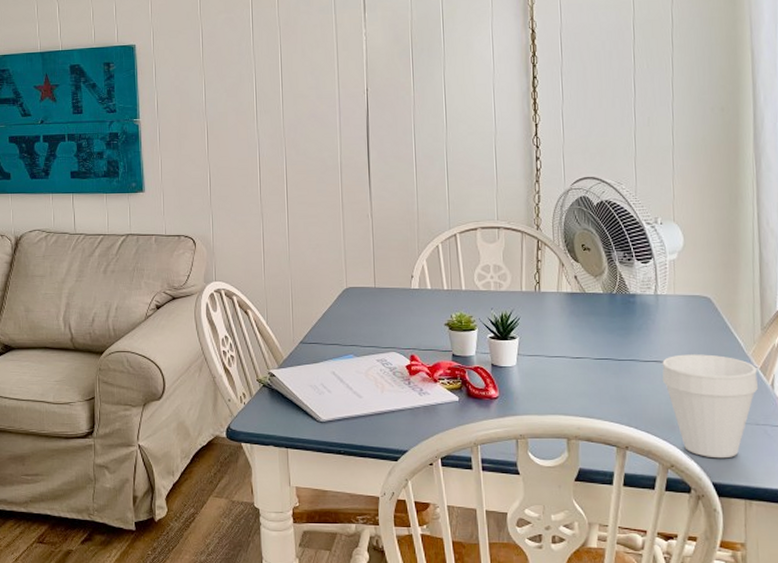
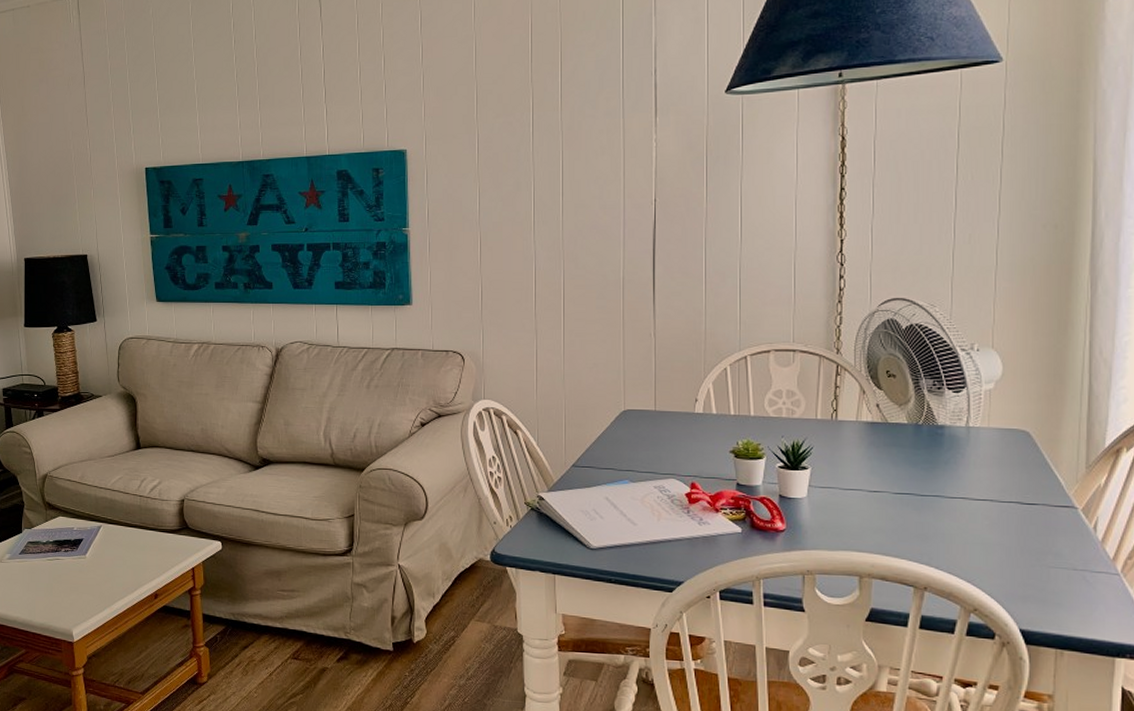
cup: present [662,354,758,459] -> none [969,492,1079,604]

